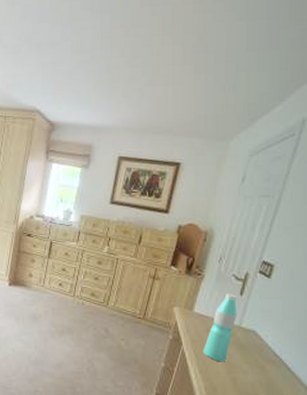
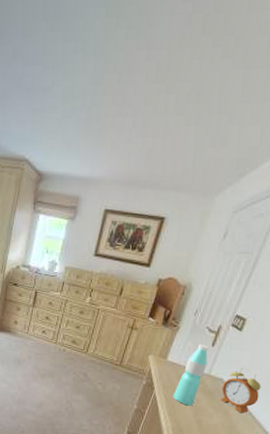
alarm clock: none [255,318,297,369] -> present [221,368,261,413]

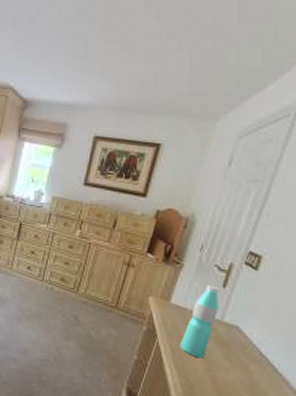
alarm clock: present [221,368,261,413] -> none [238,313,287,370]

